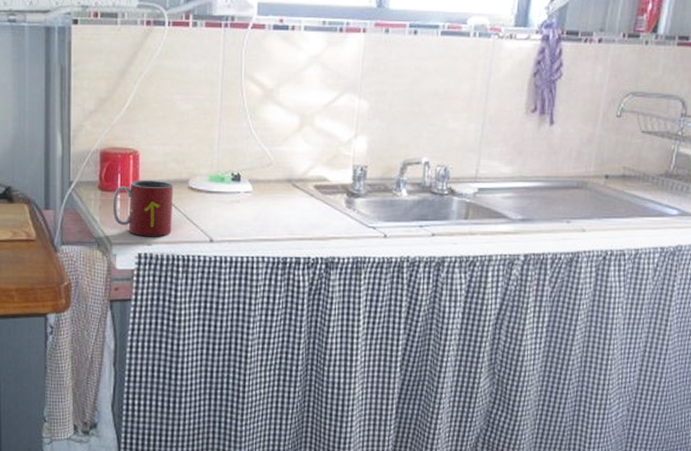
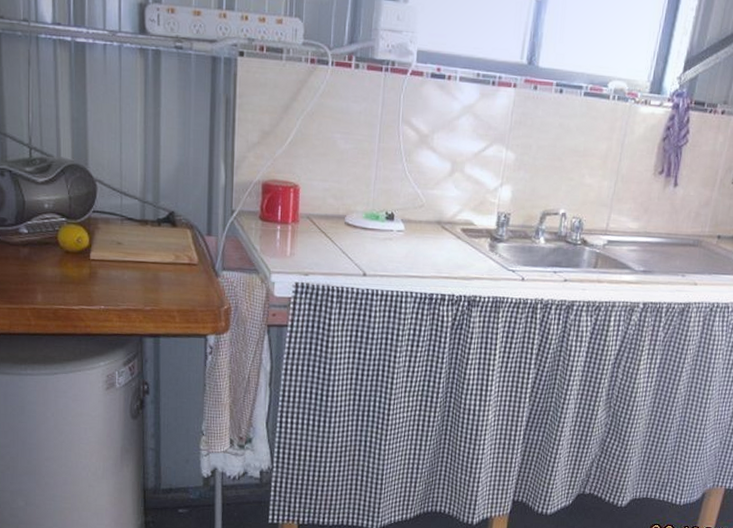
mug: present [112,180,174,236] -> none [272,213,331,268]

